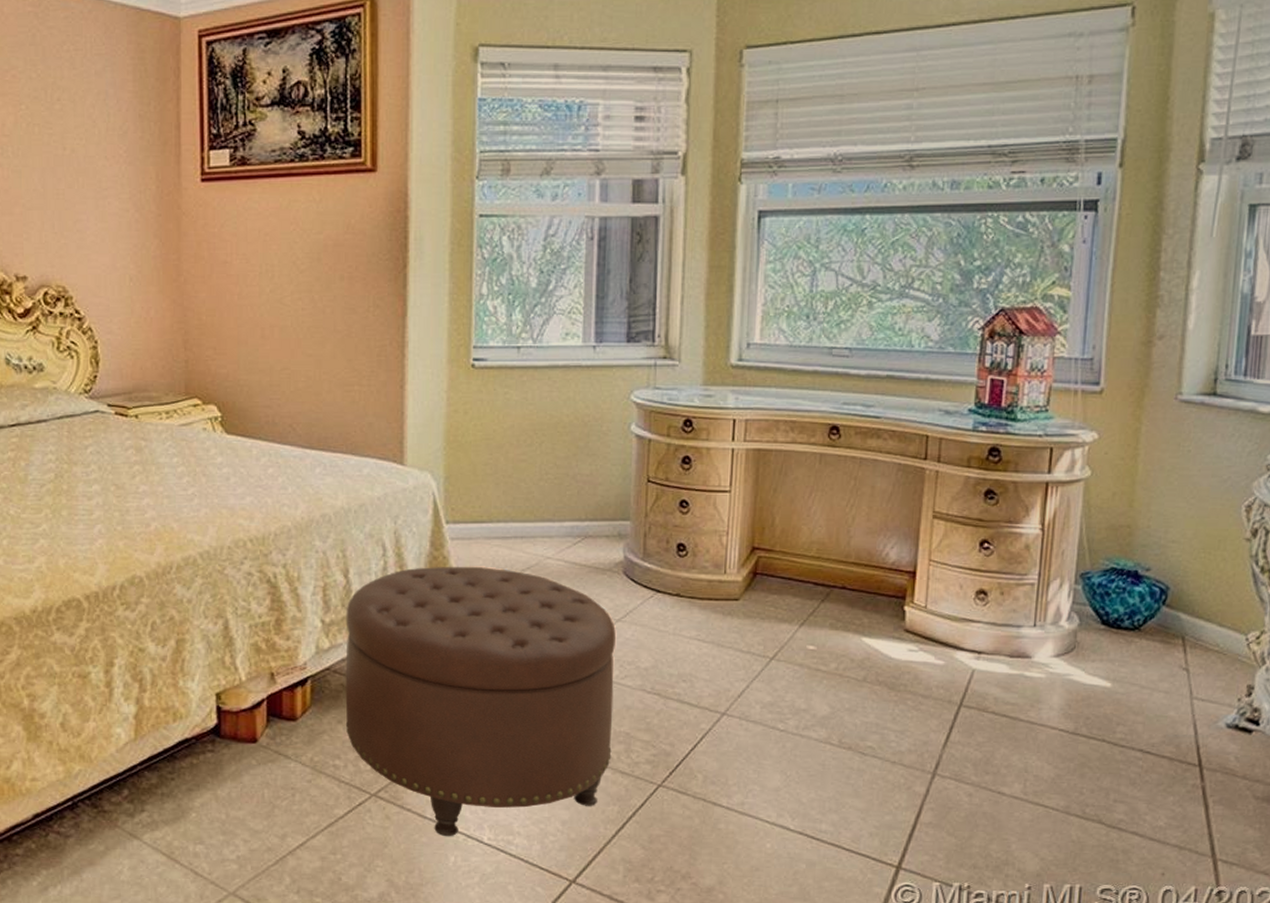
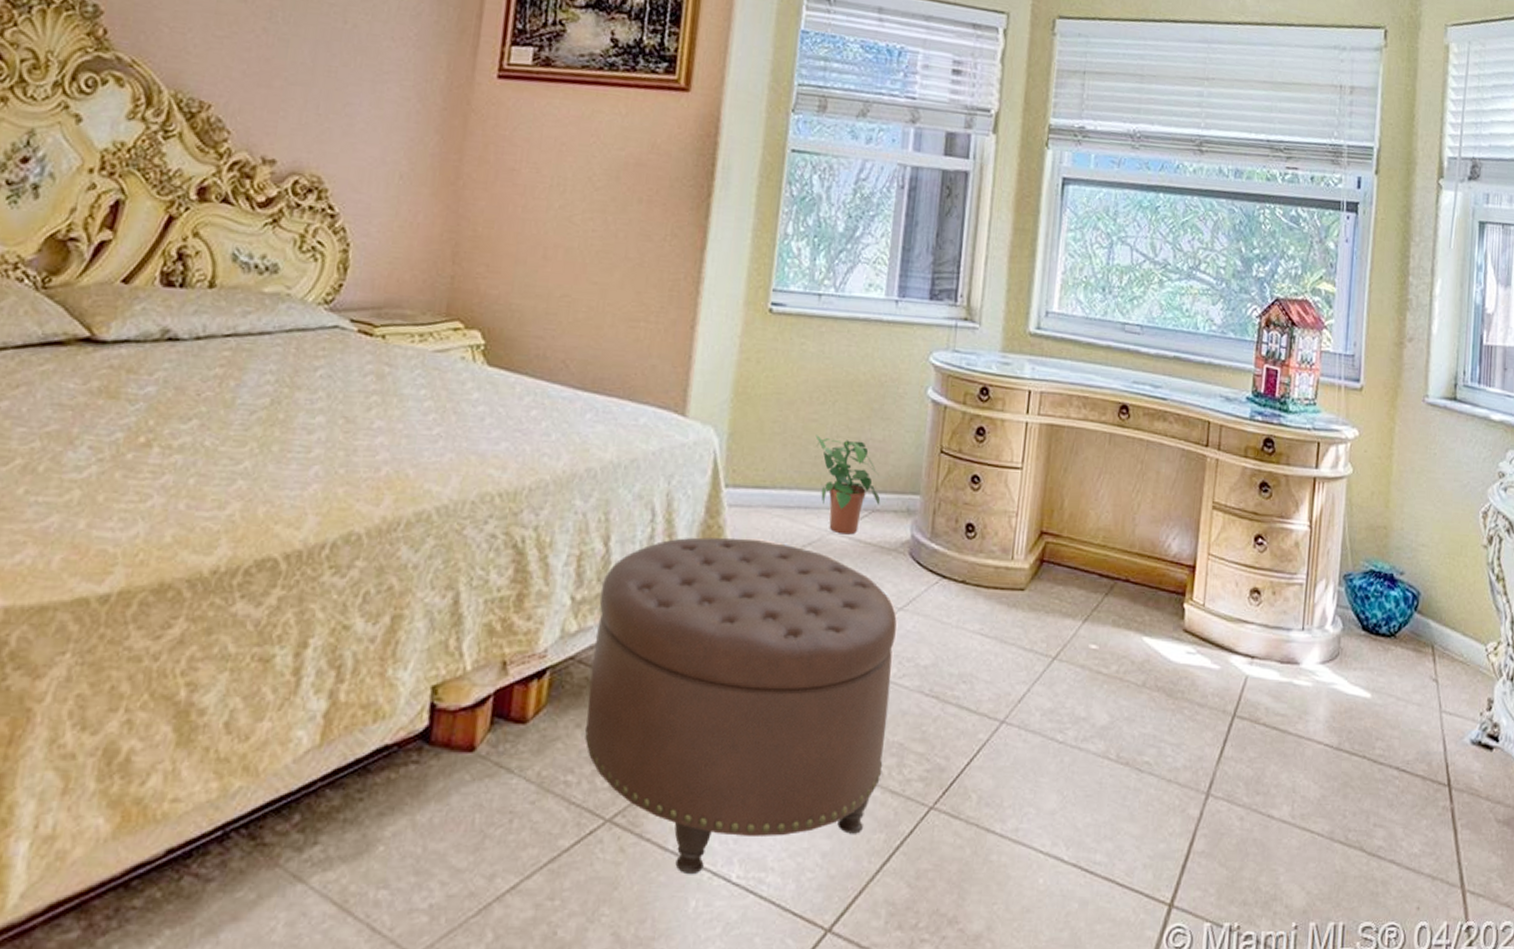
potted plant: none [526,473,592,559] -> present [815,435,881,535]

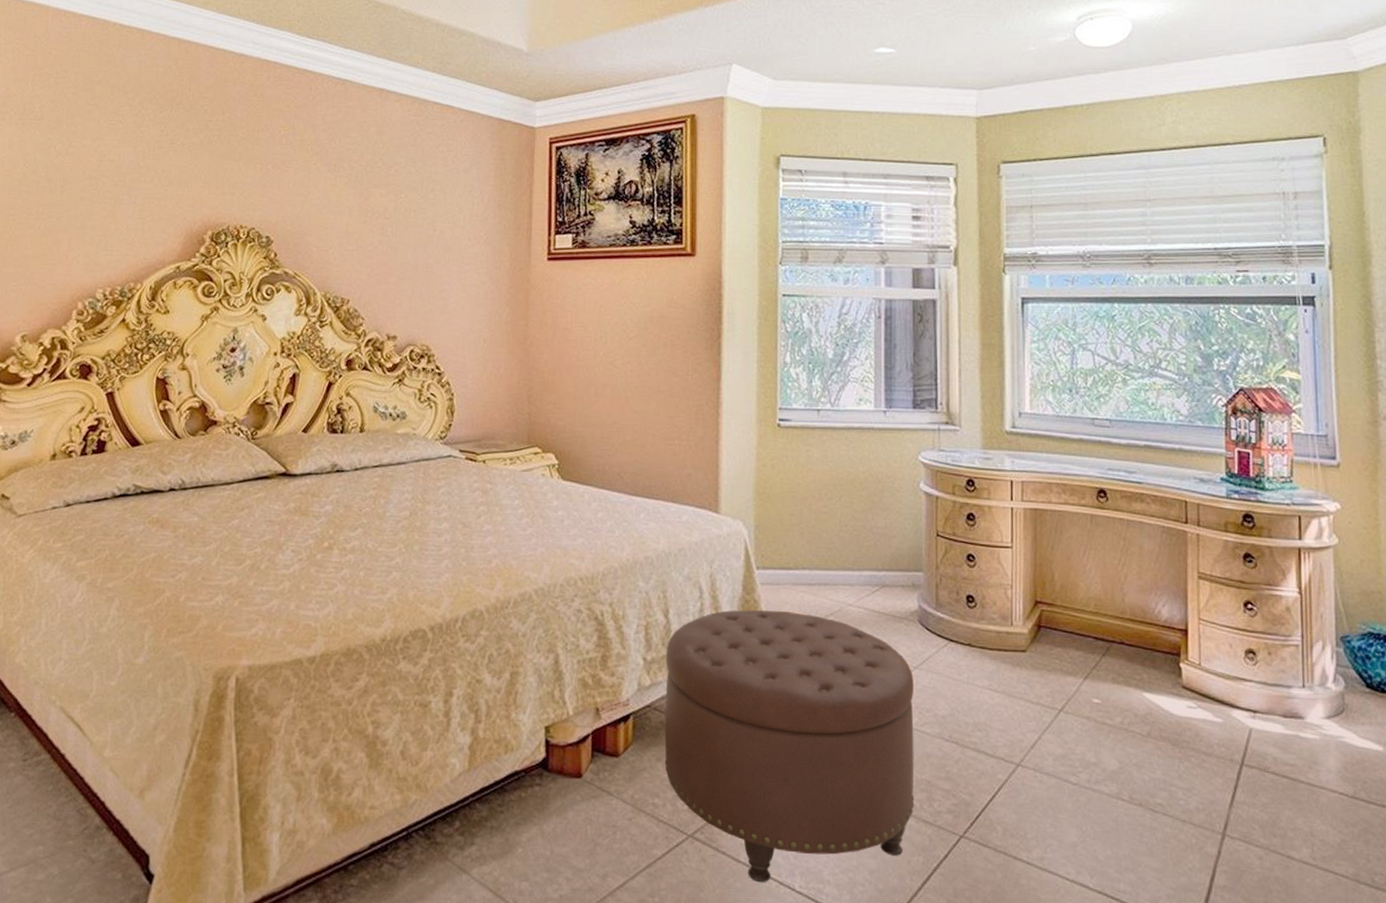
potted plant: present [815,435,881,535] -> none [827,525,889,606]

